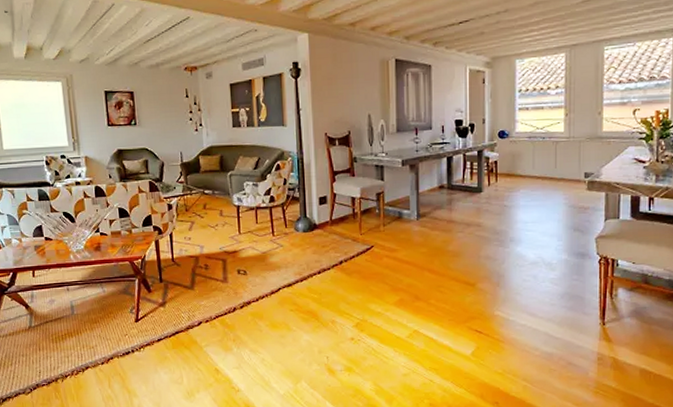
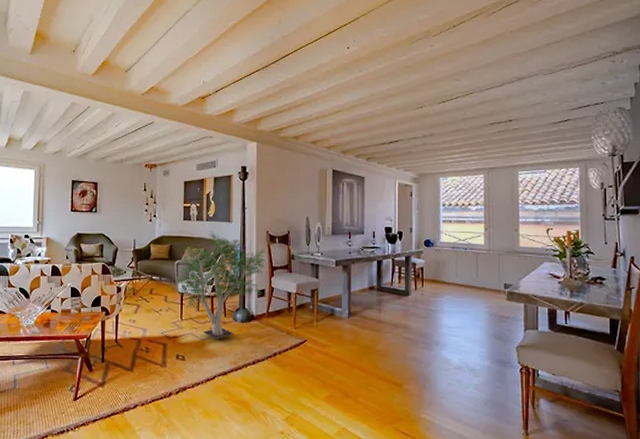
potted tree: none [230,137,326,251] -> present [175,231,267,339]

